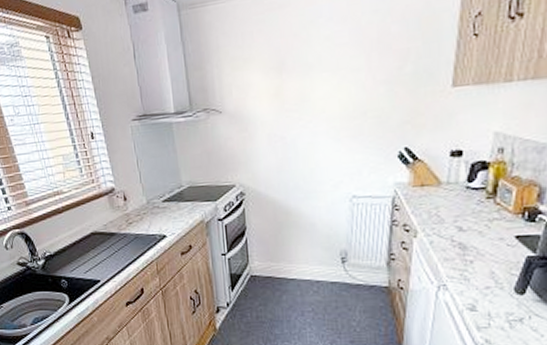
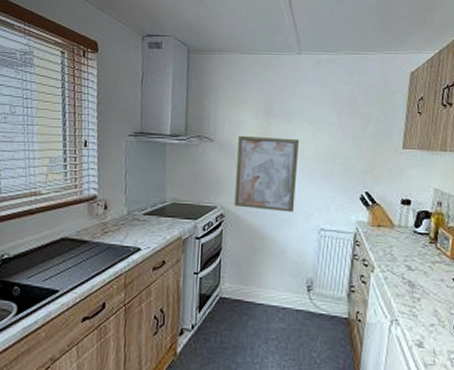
wall art: none [248,96,321,183] -> present [234,135,299,213]

